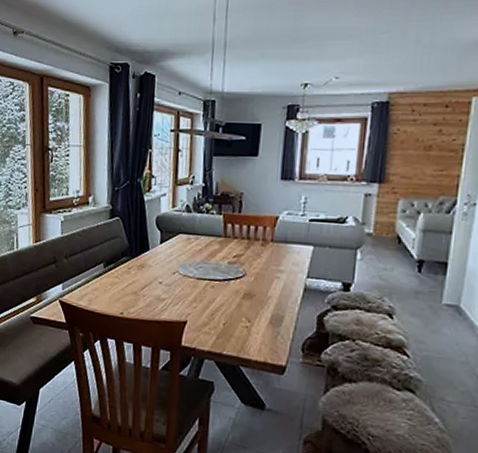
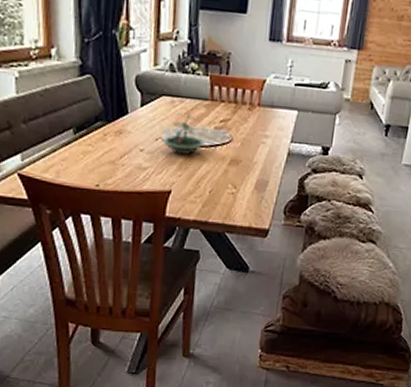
terrarium: none [179,246,220,288] -> present [162,109,206,155]

